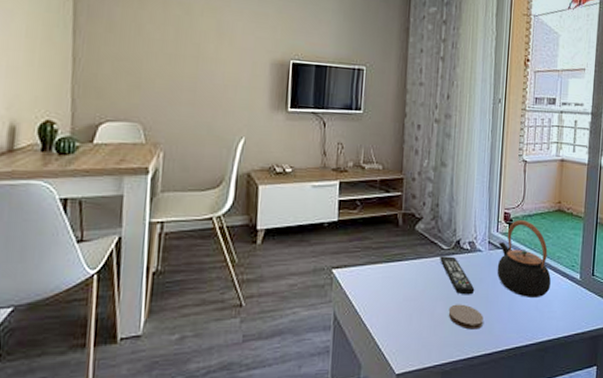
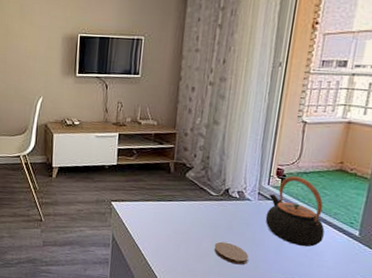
remote control: present [440,256,475,295] -> none [208,200,242,236]

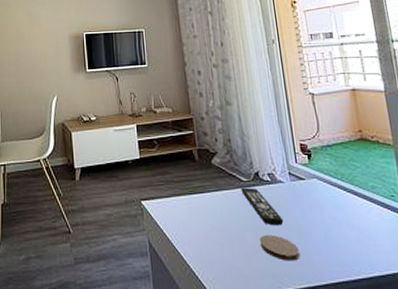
remote control: none [208,200,242,236] -> present [241,187,284,226]
teapot: present [265,176,325,247] -> none [300,151,370,229]

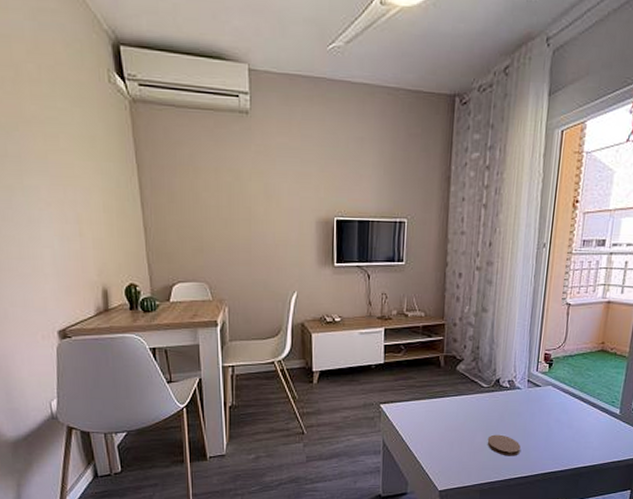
remote control: present [241,187,284,226] -> none [480,393,513,427]

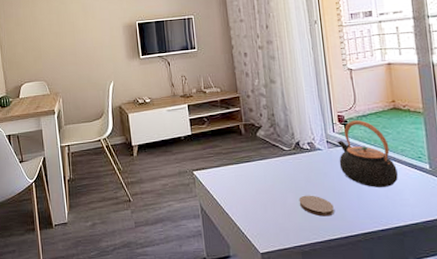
teapot: none [535,360,590,430] -> present [337,120,398,187]

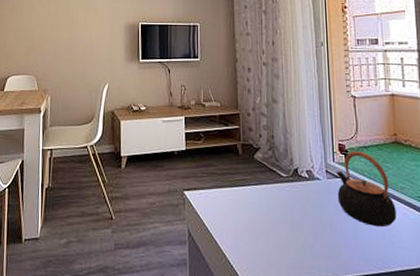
coaster: present [298,195,334,217] -> none [293,228,329,254]

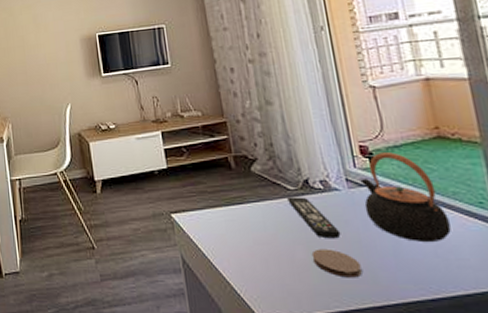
remote control: none [280,183,317,220] -> present [287,197,341,239]
coaster: none [293,228,329,254] -> present [311,249,362,278]

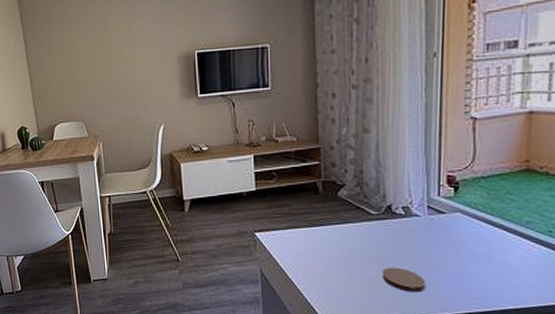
remote control: present [287,197,341,239] -> none [368,221,413,259]
teapot: present [360,152,451,242] -> none [440,183,517,264]

